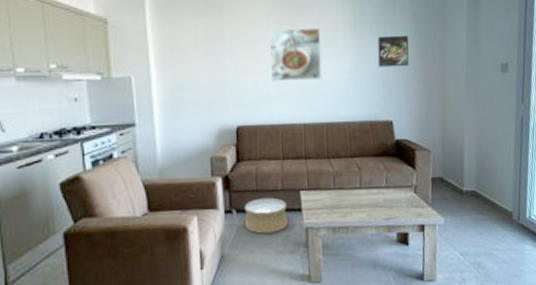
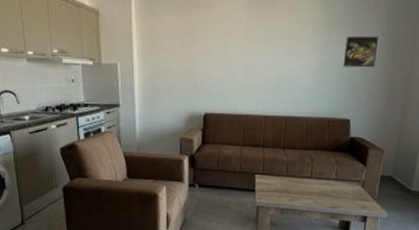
woven basket: present [244,197,288,234] -> none [205,177,243,207]
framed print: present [269,27,322,82] -> none [239,24,289,76]

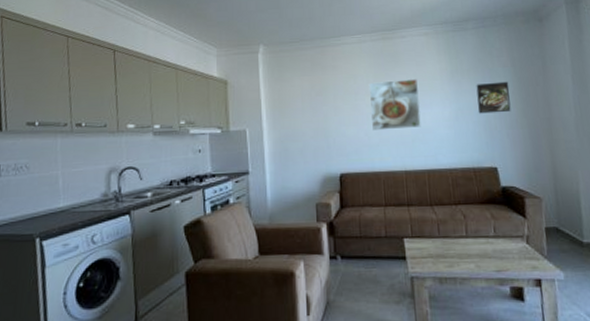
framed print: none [239,24,289,76] -> present [368,78,421,131]

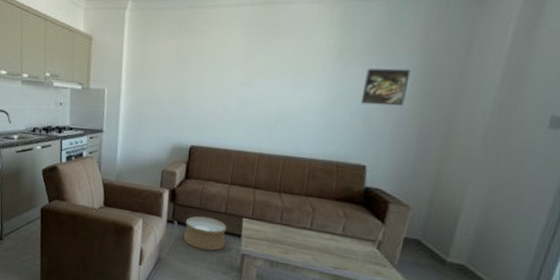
woven basket: none [348,244,393,281] -> present [183,215,227,251]
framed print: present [368,78,421,131] -> none [233,53,296,110]

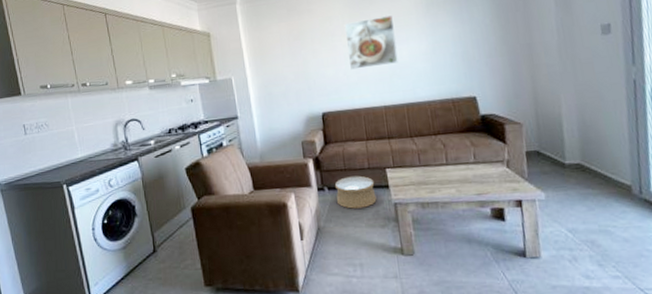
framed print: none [233,53,296,110] -> present [344,15,398,70]
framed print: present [360,68,411,107] -> none [452,9,490,45]

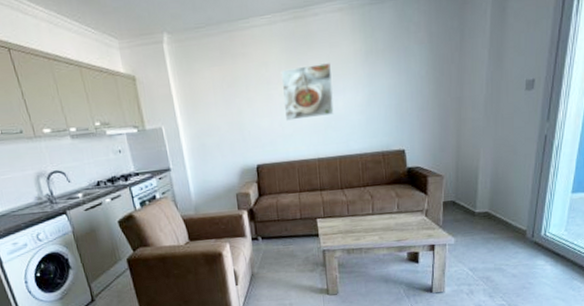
woven basket: present [334,175,377,209] -> none [268,225,307,256]

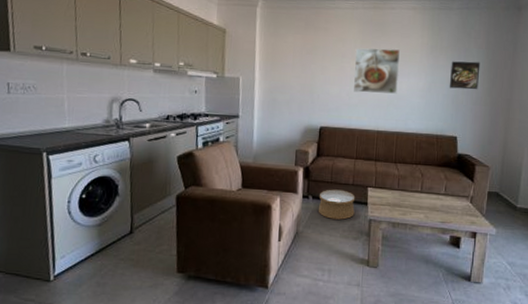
woven basket: none [268,225,307,256] -> present [318,189,356,220]
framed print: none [390,60,424,97] -> present [449,61,481,90]

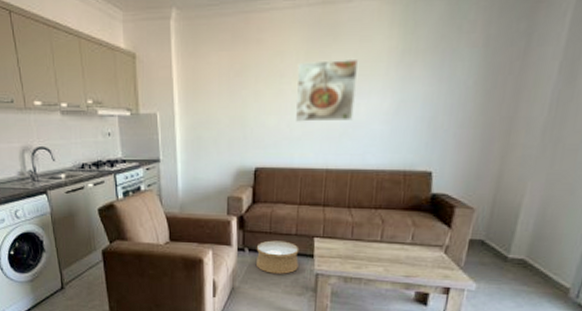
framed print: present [449,61,481,90] -> none [424,67,474,108]

